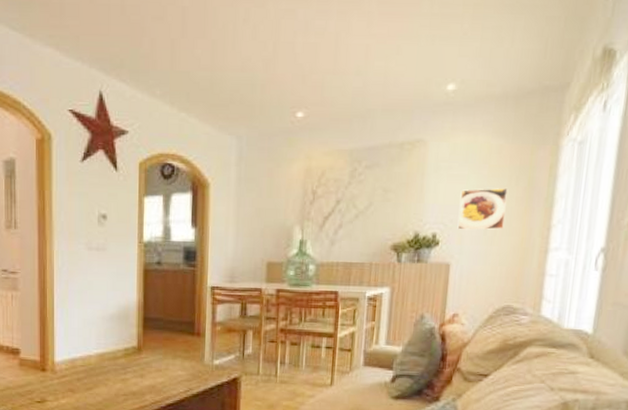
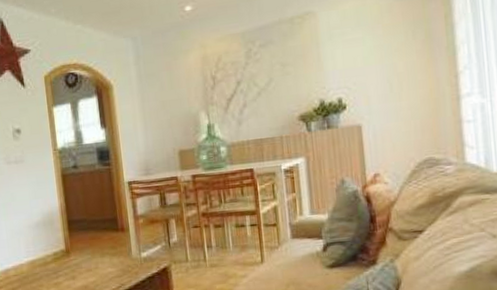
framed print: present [457,188,508,230] -> none [358,44,409,91]

